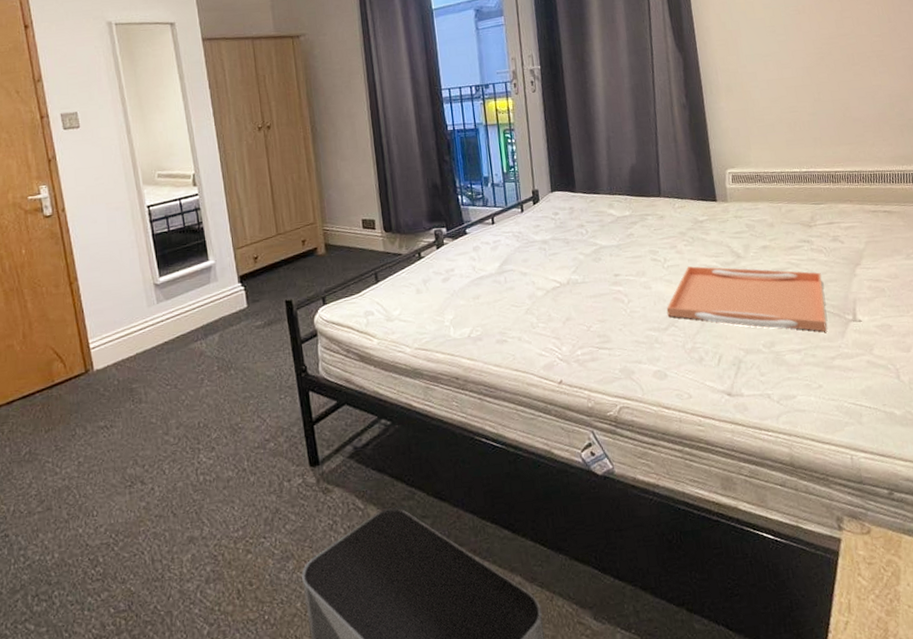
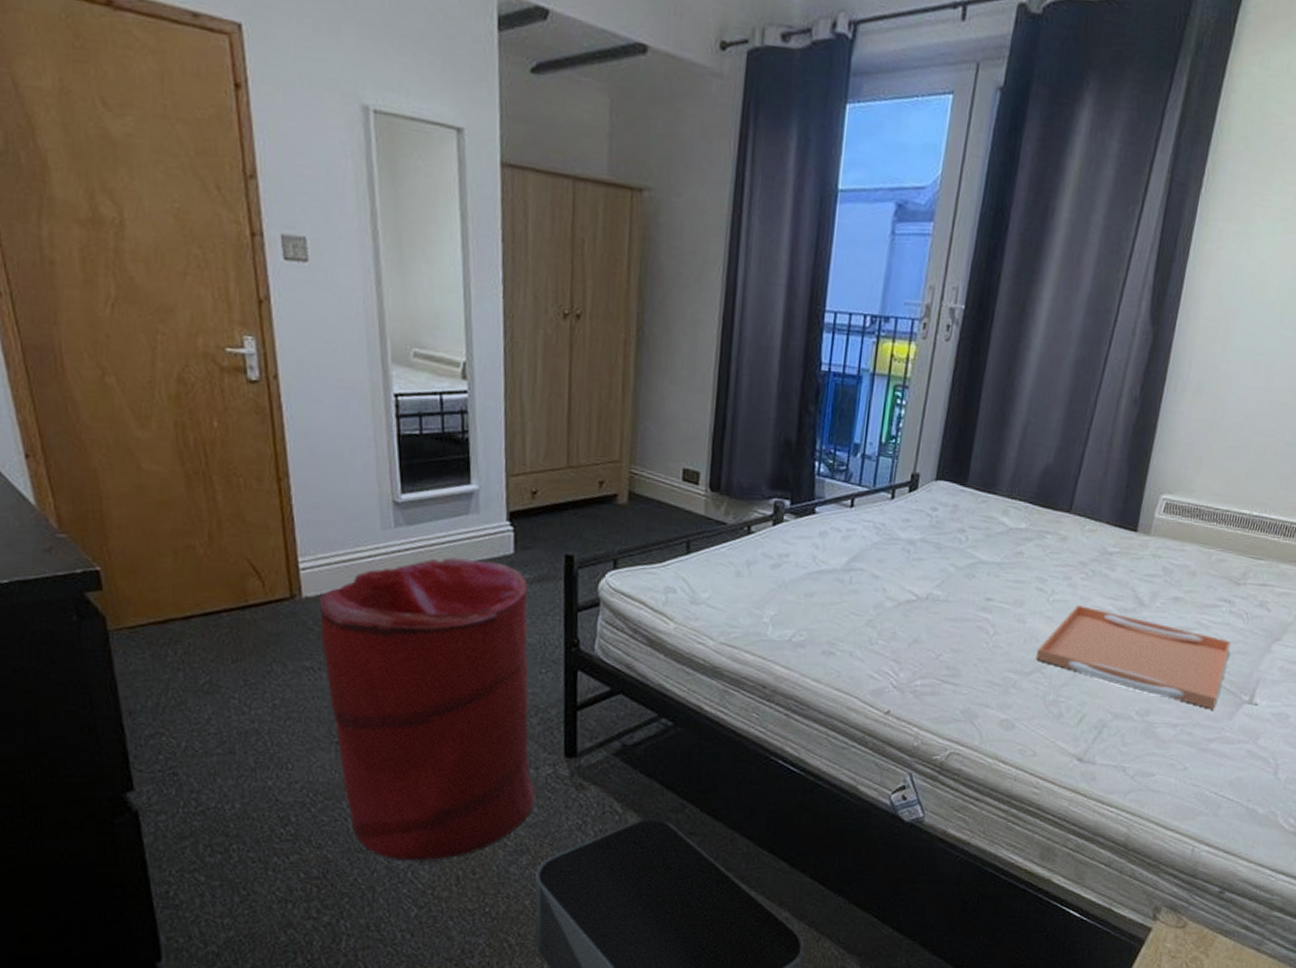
laundry hamper: none [107,316,293,582] -> present [320,557,537,861]

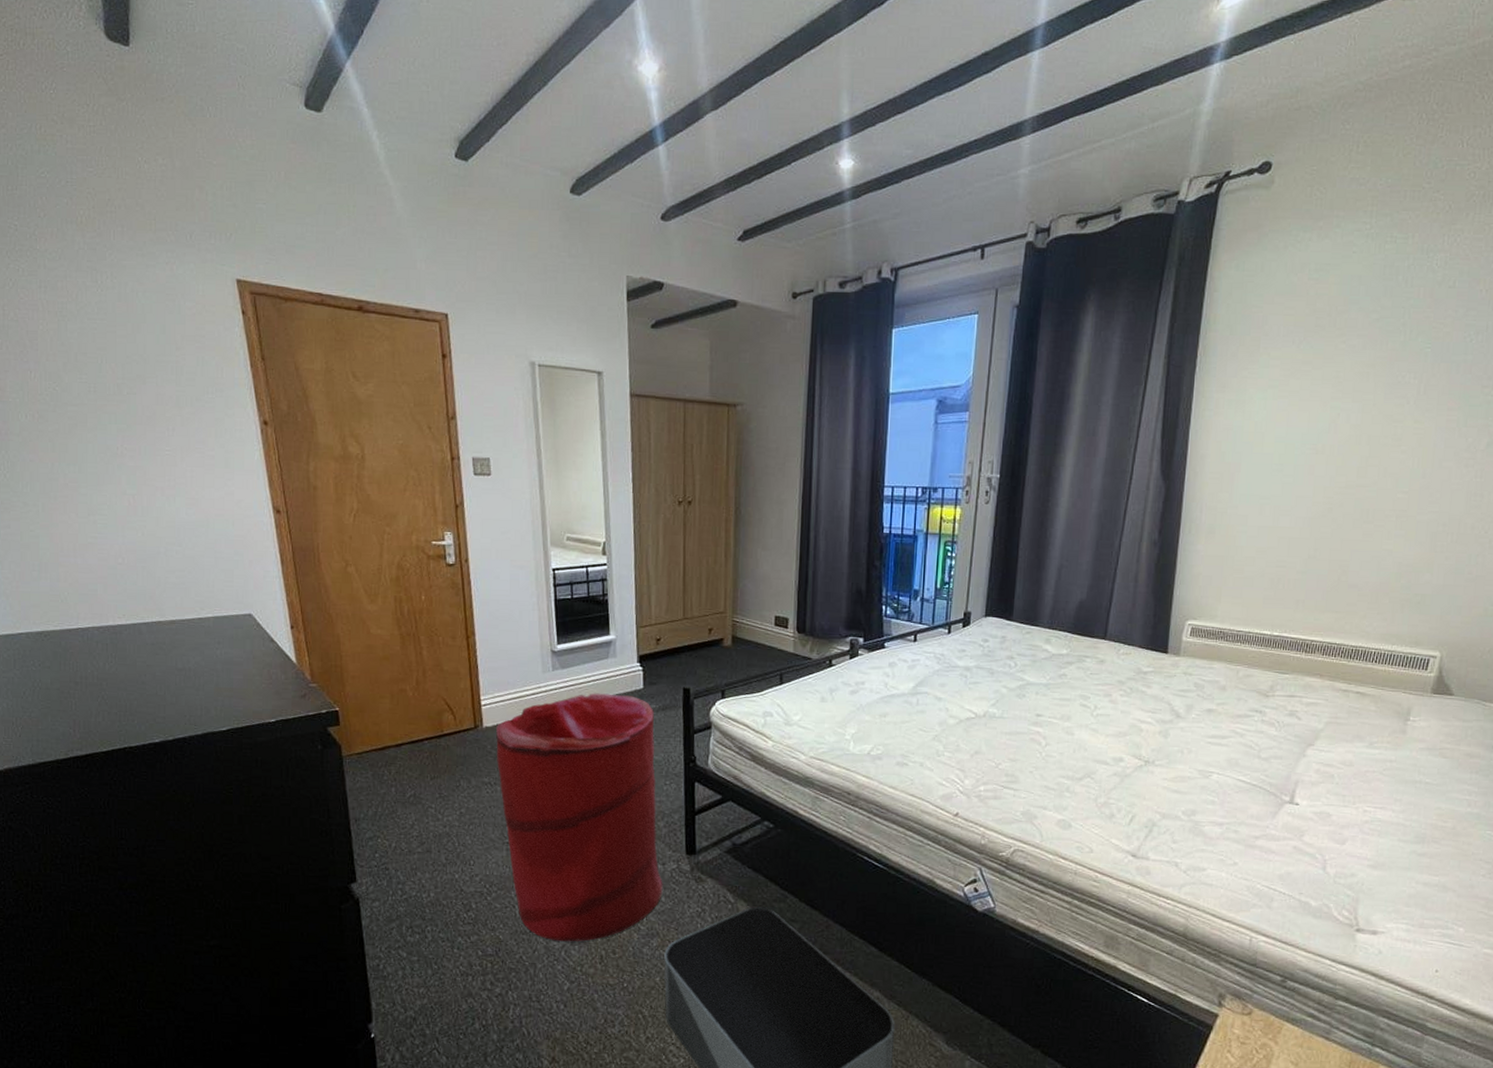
serving tray: present [1035,605,1231,709] -> none [1085,718,1266,809]

